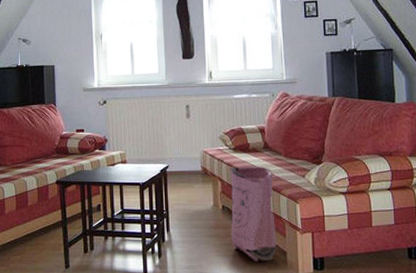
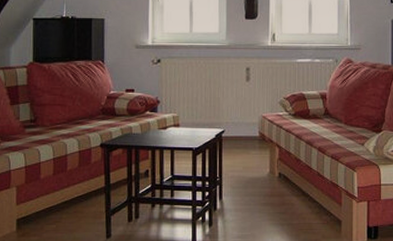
bag: present [229,166,277,262] -> none [286,132,333,231]

